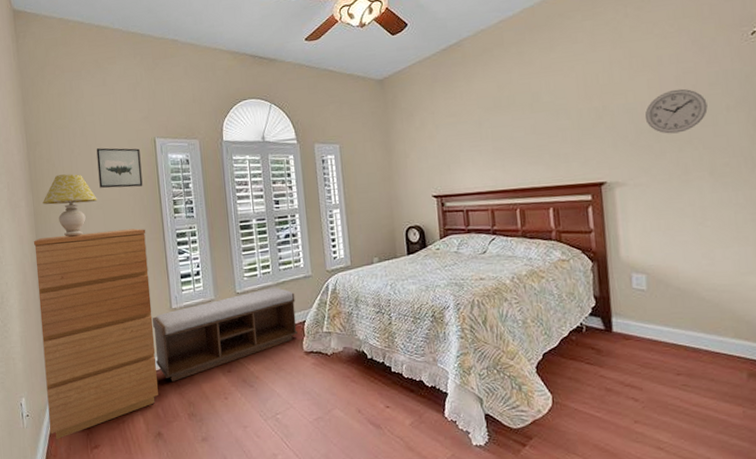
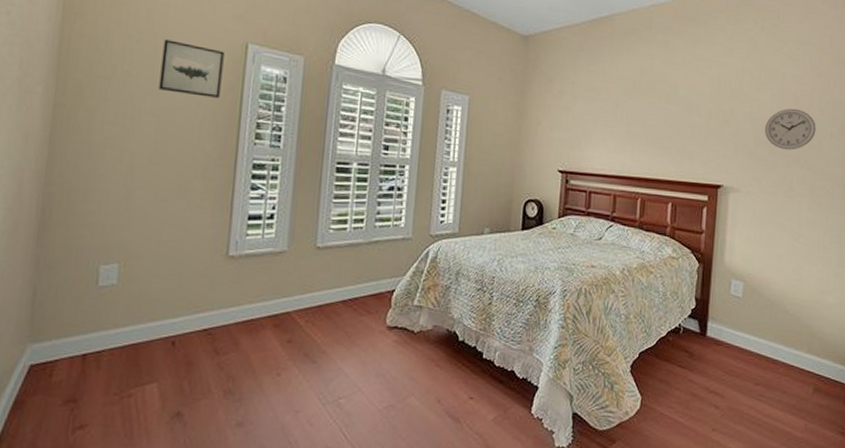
dresser: present [34,228,158,440] -> none [13,139,213,415]
table lamp: present [42,174,97,238] -> none [69,62,152,147]
bench: present [153,287,298,381] -> none [192,246,388,348]

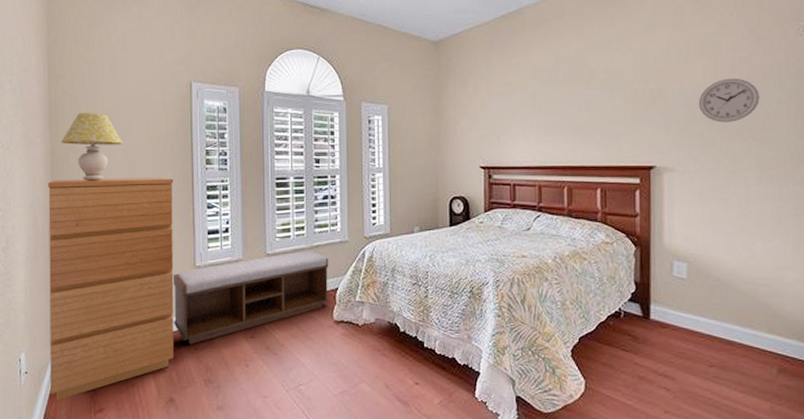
dresser: none [13,139,213,415] -> present [48,177,174,401]
table lamp: none [69,62,152,147] -> present [61,113,123,182]
wall art: present [159,39,225,98] -> none [126,87,174,133]
bench: none [192,246,388,348] -> present [173,251,329,344]

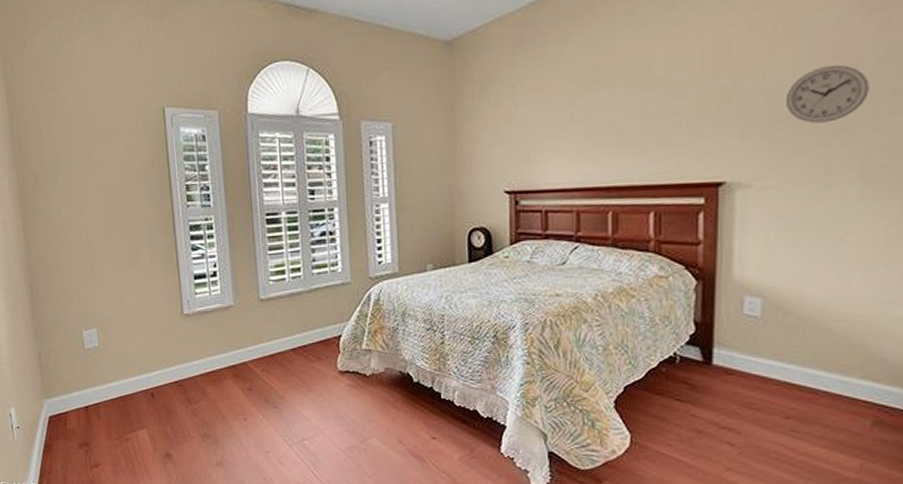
dresser: present [48,177,174,401] -> none [20,217,167,456]
table lamp: present [61,113,123,182] -> none [29,148,95,226]
bench: present [173,251,329,344] -> none [161,295,332,397]

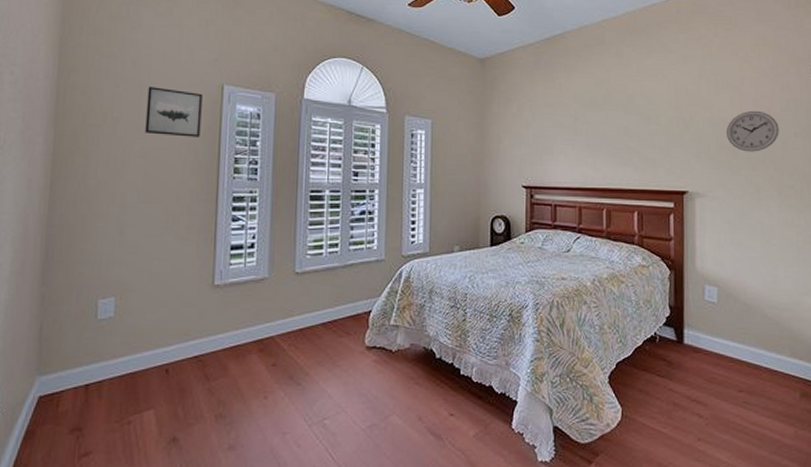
wall art: none [92,117,149,168] -> present [145,87,203,137]

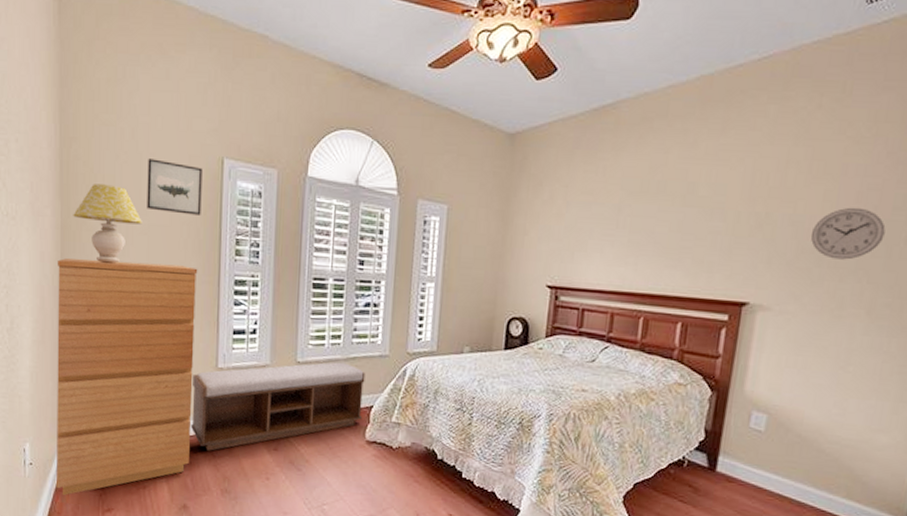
dresser: none [25,184,196,444] -> present [56,258,198,496]
table lamp: none [66,111,140,188] -> present [73,184,142,265]
bench: none [183,270,363,374] -> present [190,362,366,451]

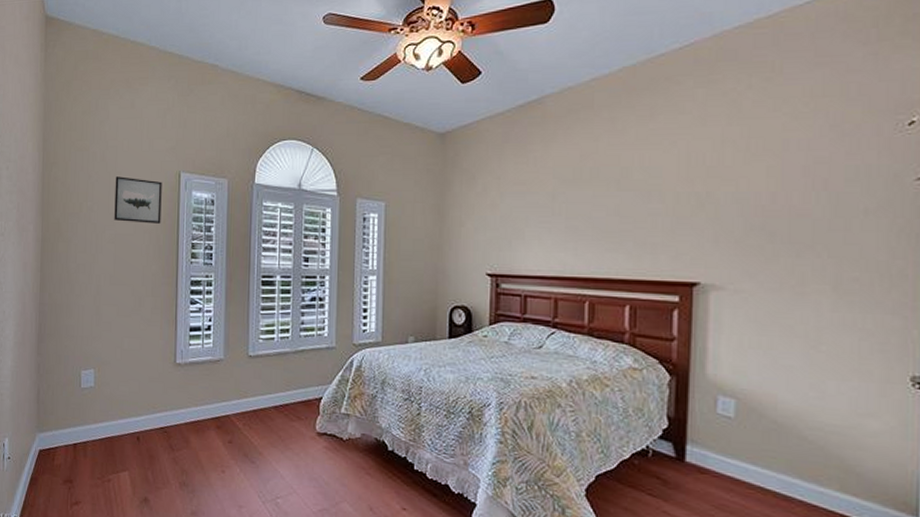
dresser: present [56,258,198,496] -> none [31,267,158,489]
table lamp: present [73,184,142,265] -> none [52,201,110,271]
bench: present [190,362,366,451] -> none [151,355,314,444]
wall clock: present [810,207,886,260] -> none [758,181,840,235]

